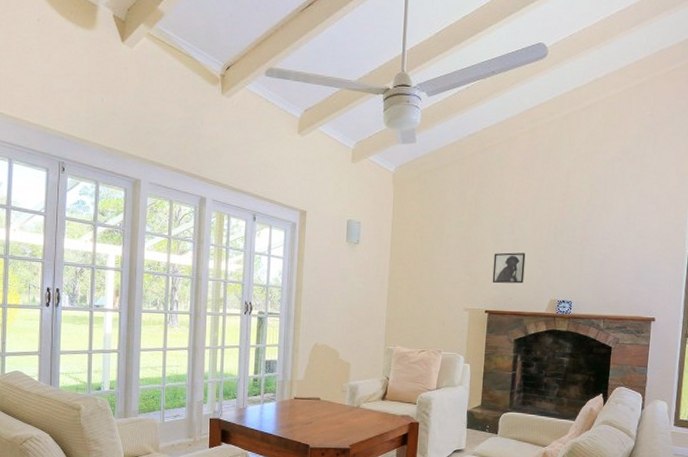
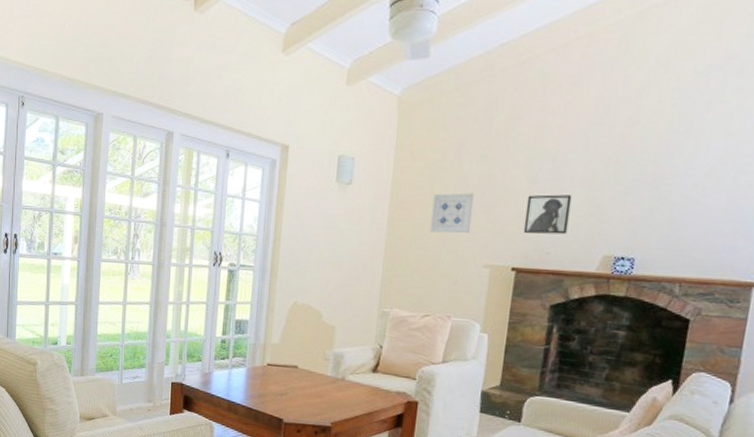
wall art: none [421,251,455,284] -> present [429,193,475,234]

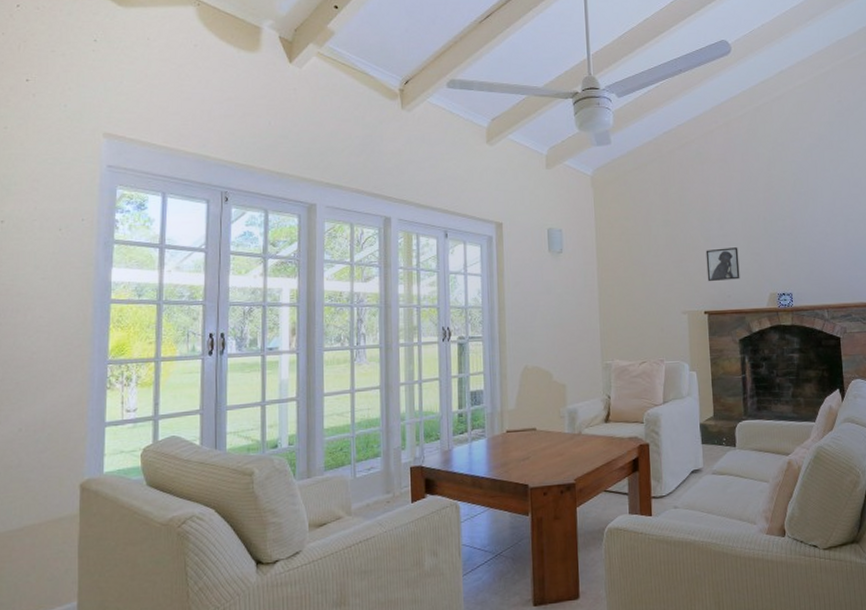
wall art: present [429,193,475,234] -> none [632,252,667,288]

